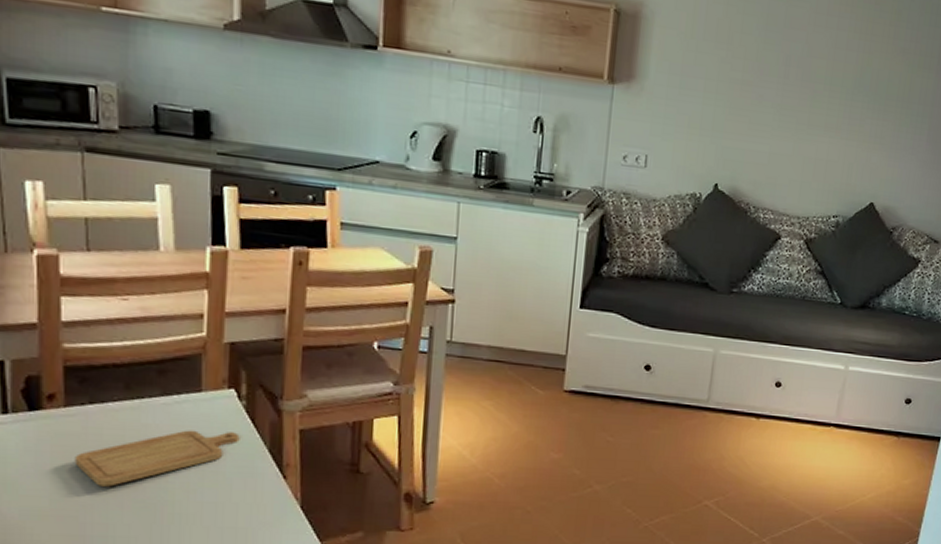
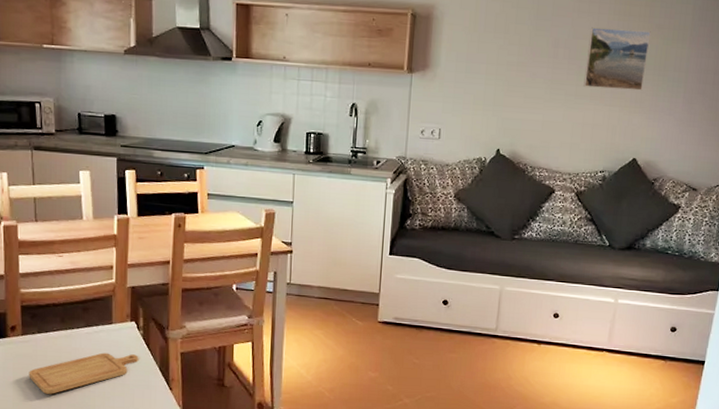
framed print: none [817,45,895,124] -> present [583,27,651,91]

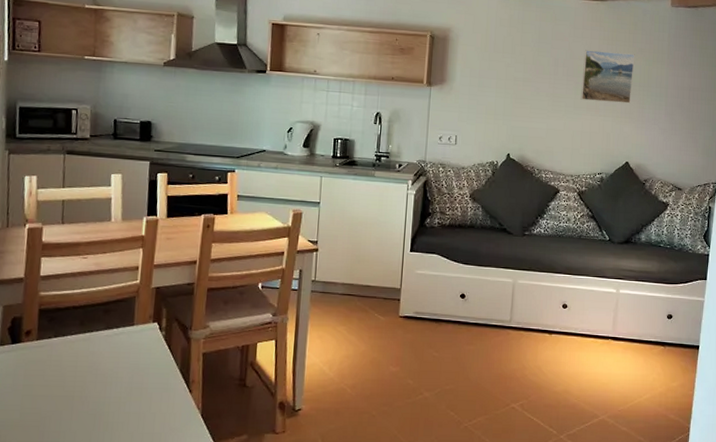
chopping board: present [29,352,139,394] -> none [40,355,160,402]

